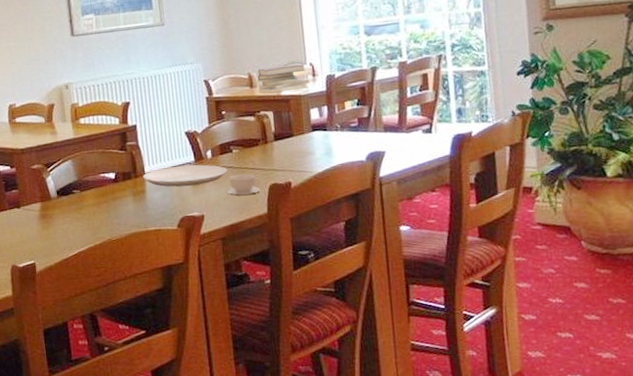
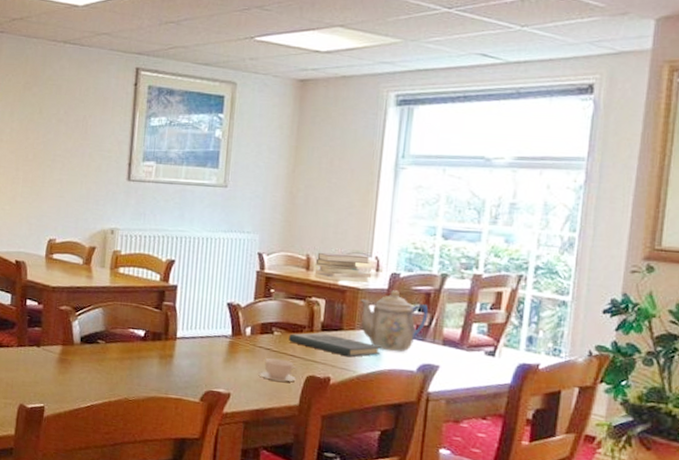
plate: present [143,164,227,187] -> none [174,335,265,361]
book: none [247,142,331,160] -> present [289,332,381,358]
teapot: none [304,90,367,148] -> present [360,290,429,352]

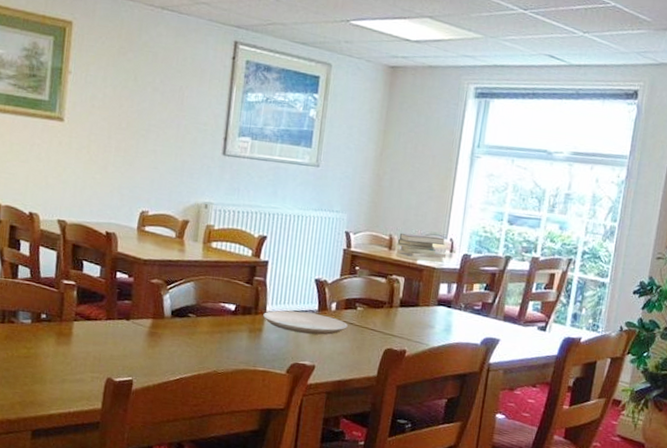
plate: none [174,335,265,361] -> present [263,310,348,335]
teacup: present [260,358,298,382] -> none [343,332,378,354]
book: present [289,332,381,358] -> none [370,308,451,332]
teapot: present [360,290,429,352] -> none [435,270,494,327]

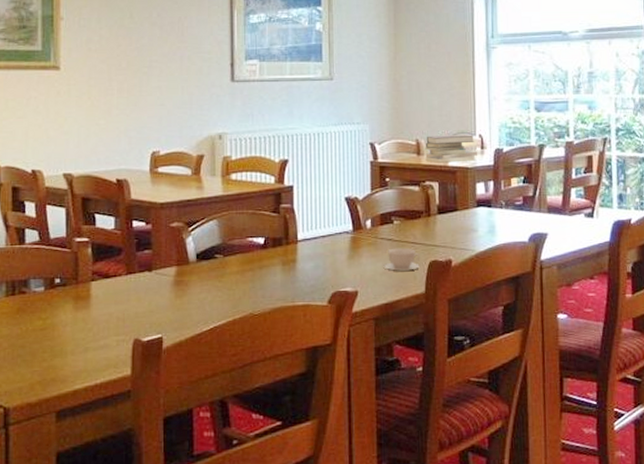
plate: present [263,310,348,335] -> none [295,234,386,258]
teacup: none [343,332,378,354] -> present [384,247,421,271]

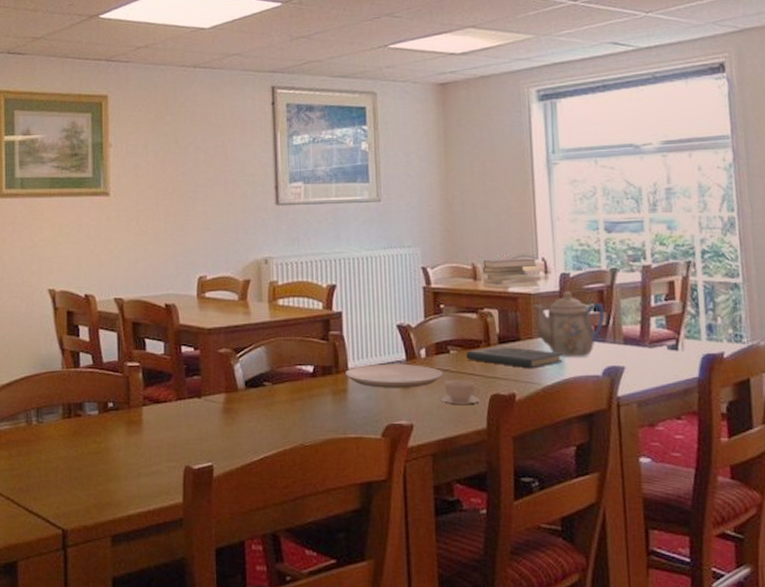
plate: none [295,234,386,258] -> present [346,363,443,388]
book: none [408,216,495,237] -> present [466,346,563,369]
teapot: none [470,165,532,226] -> present [534,291,605,358]

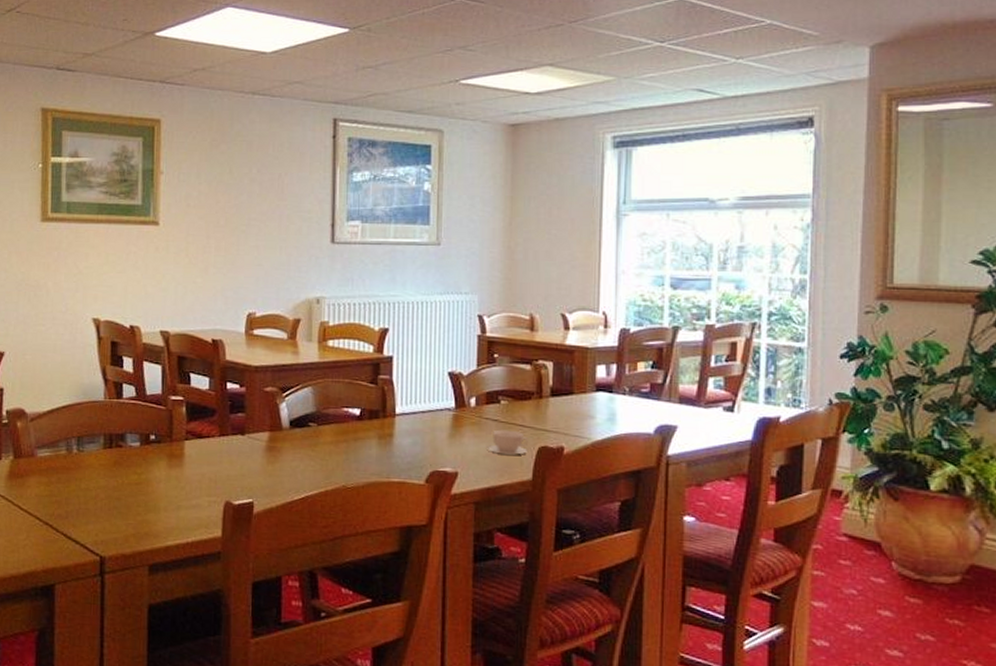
plate: present [346,363,443,388] -> none [393,410,492,436]
book: present [466,346,563,369] -> none [517,398,615,423]
books: present [482,257,542,289] -> none [539,310,601,341]
teapot: present [534,291,605,358] -> none [590,347,662,414]

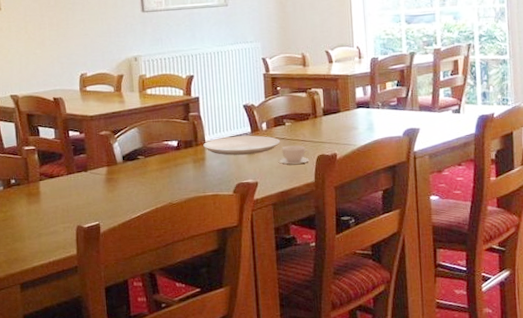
plate: none [393,410,492,436] -> present [203,135,280,155]

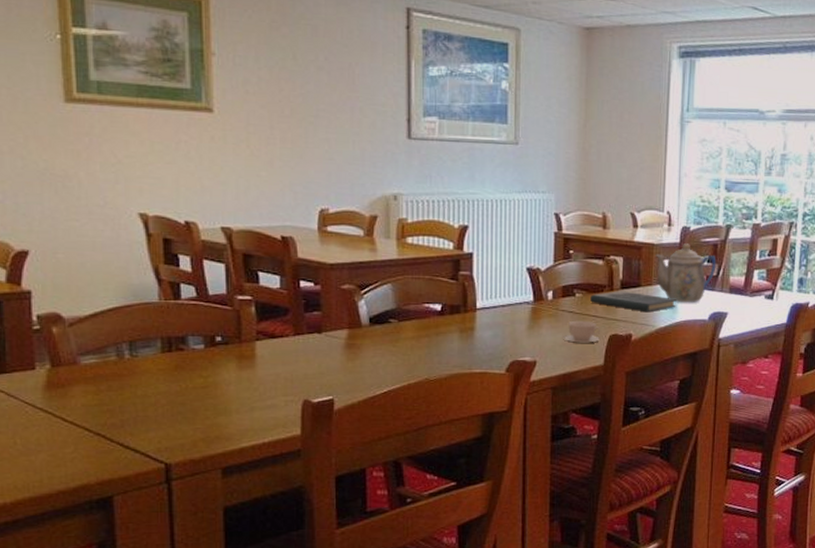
plate: present [203,135,280,155] -> none [474,304,567,327]
book: none [298,117,373,134] -> present [590,291,676,313]
teapot: none [350,72,405,124] -> present [656,243,717,303]

